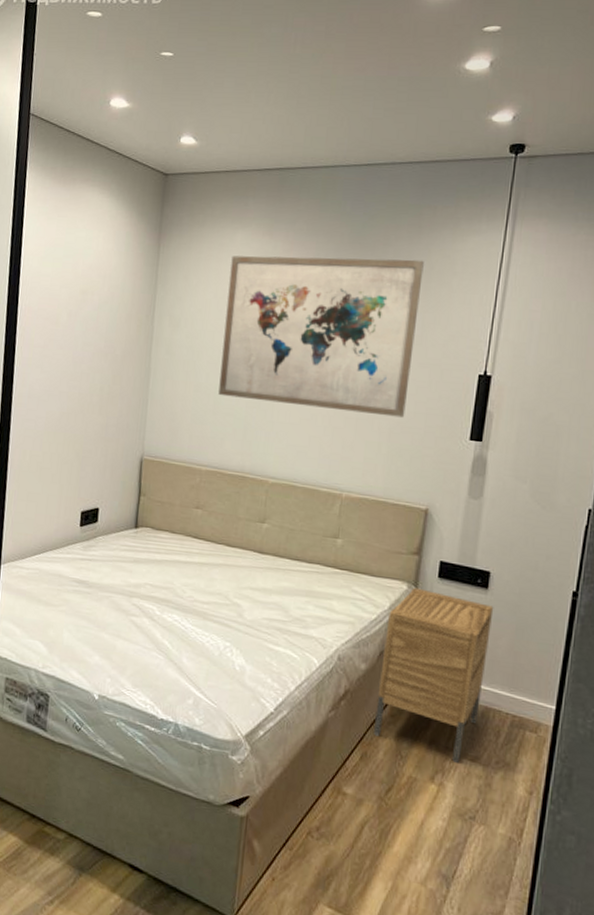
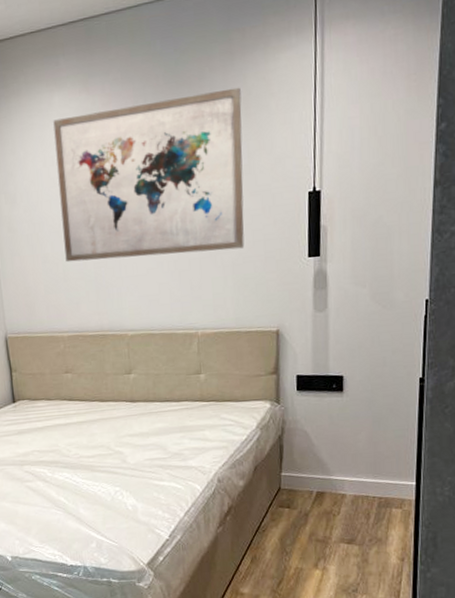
nightstand: present [374,587,494,763] -> none [257,403,351,548]

